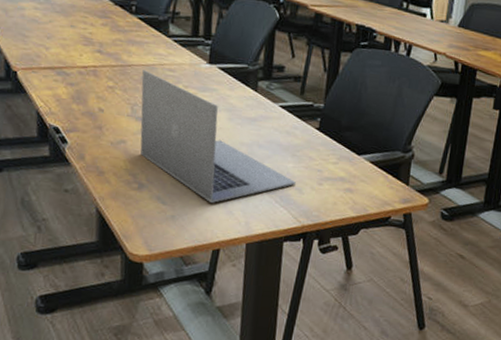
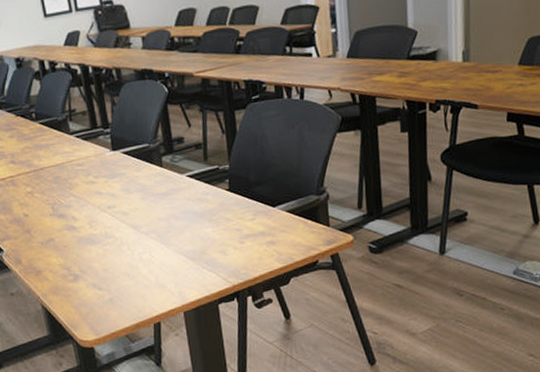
laptop: present [140,70,296,204] -> none [54,170,218,281]

